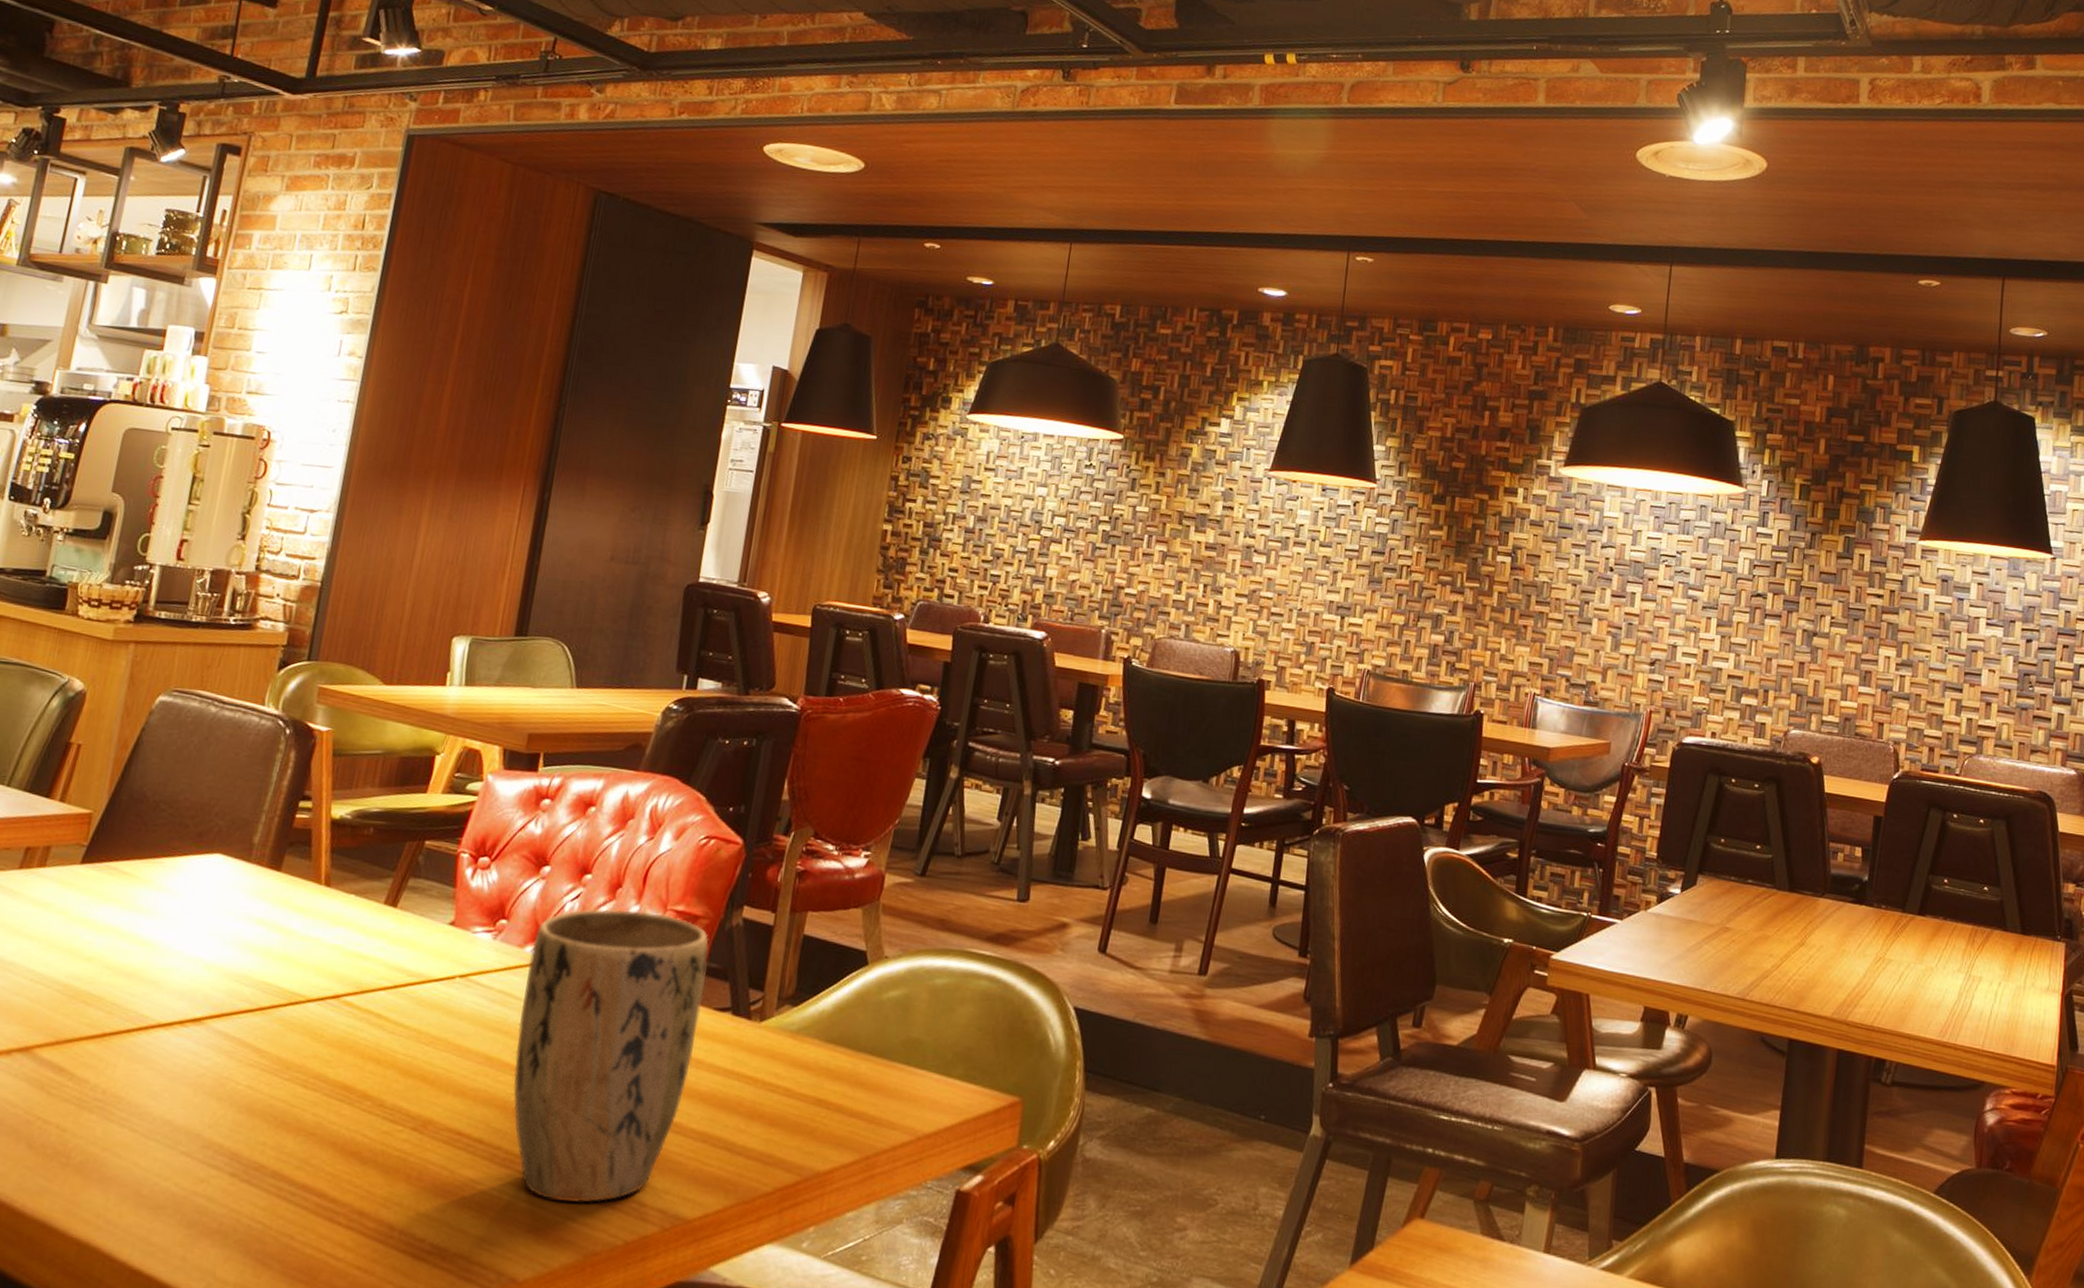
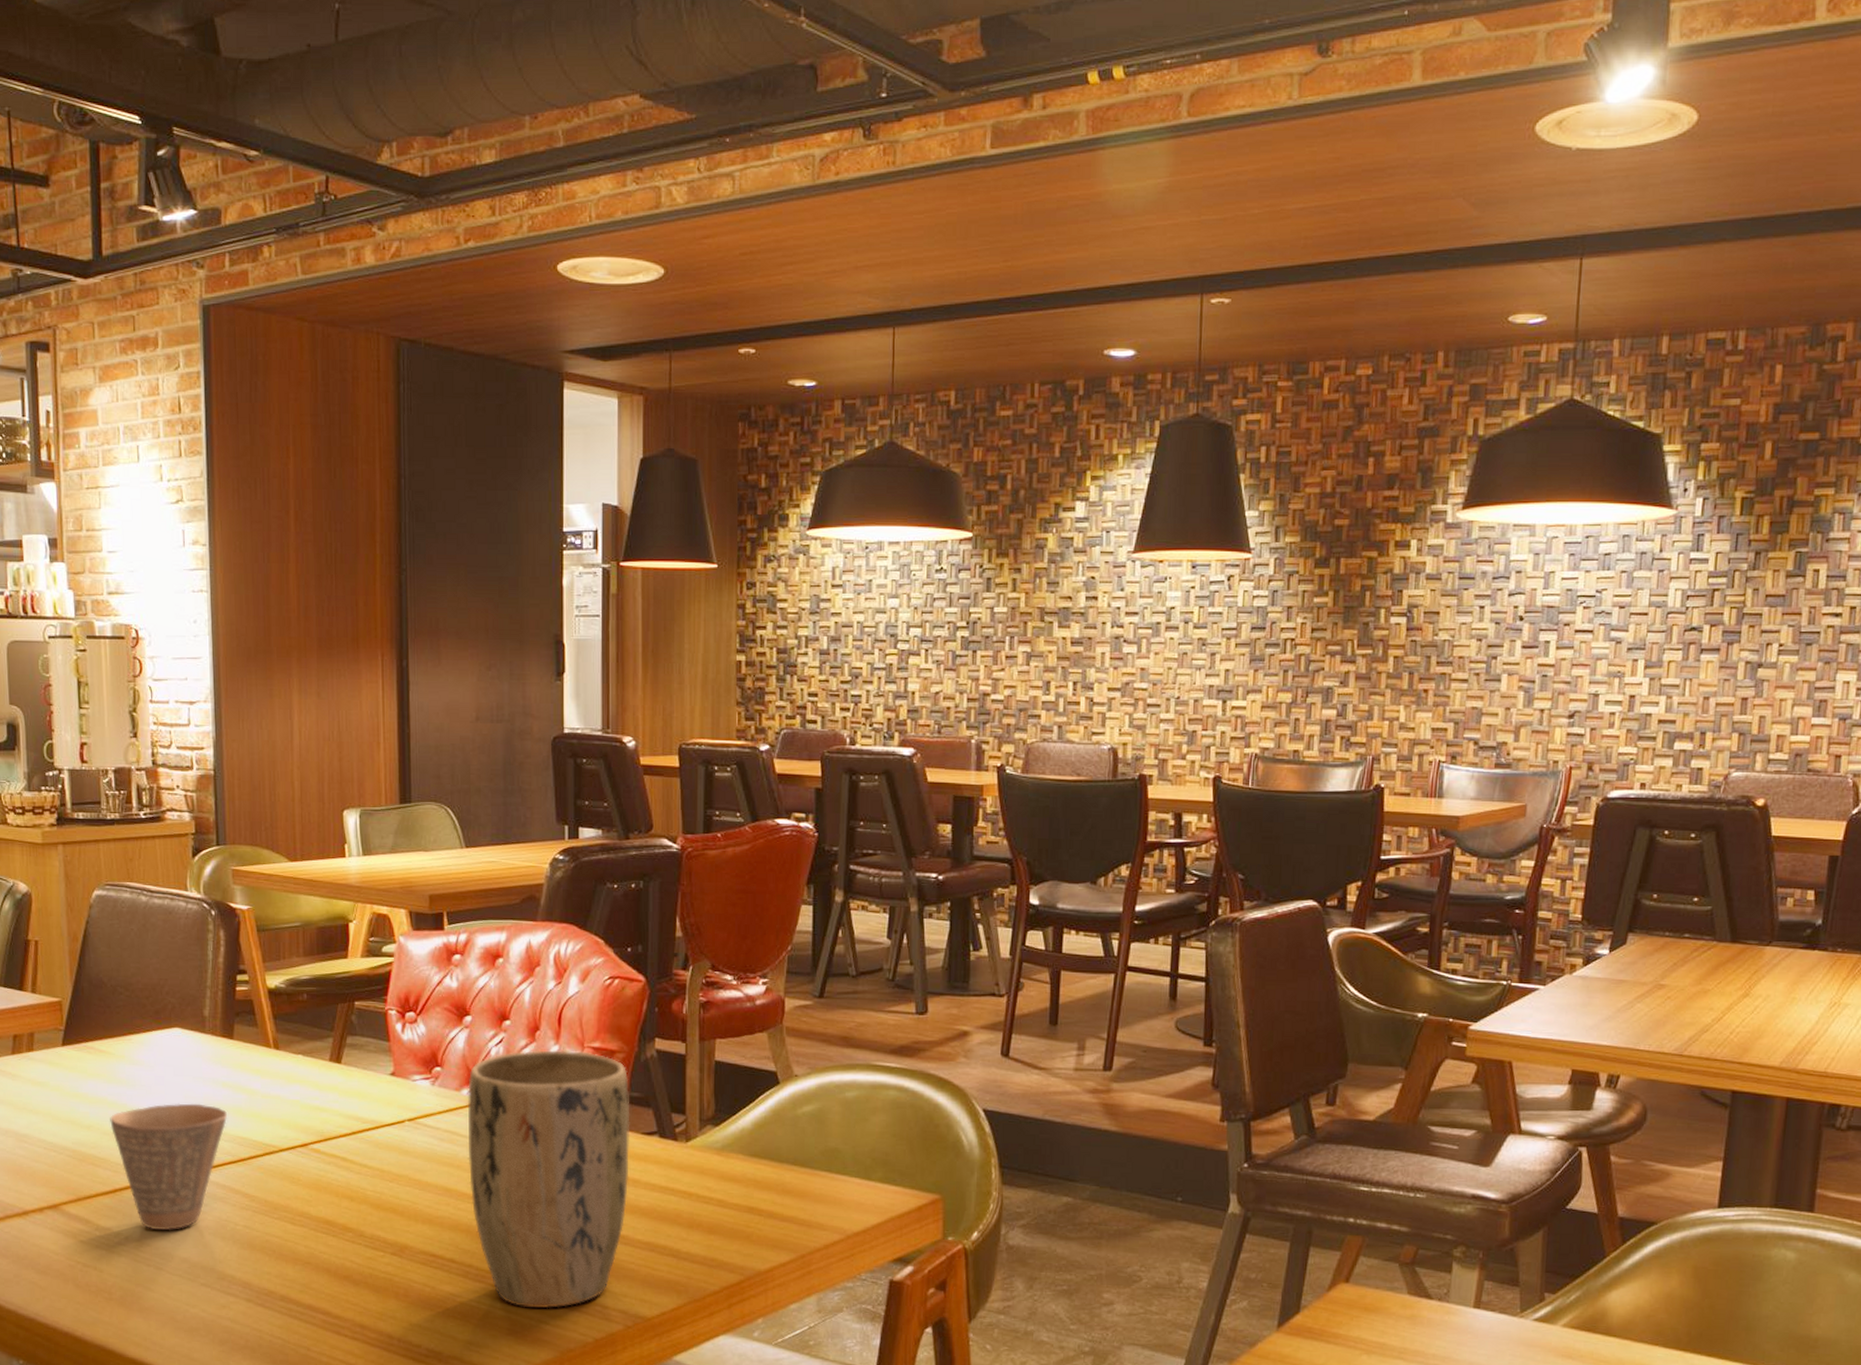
cup: none [115,938,255,1086] -> present [110,1103,227,1230]

